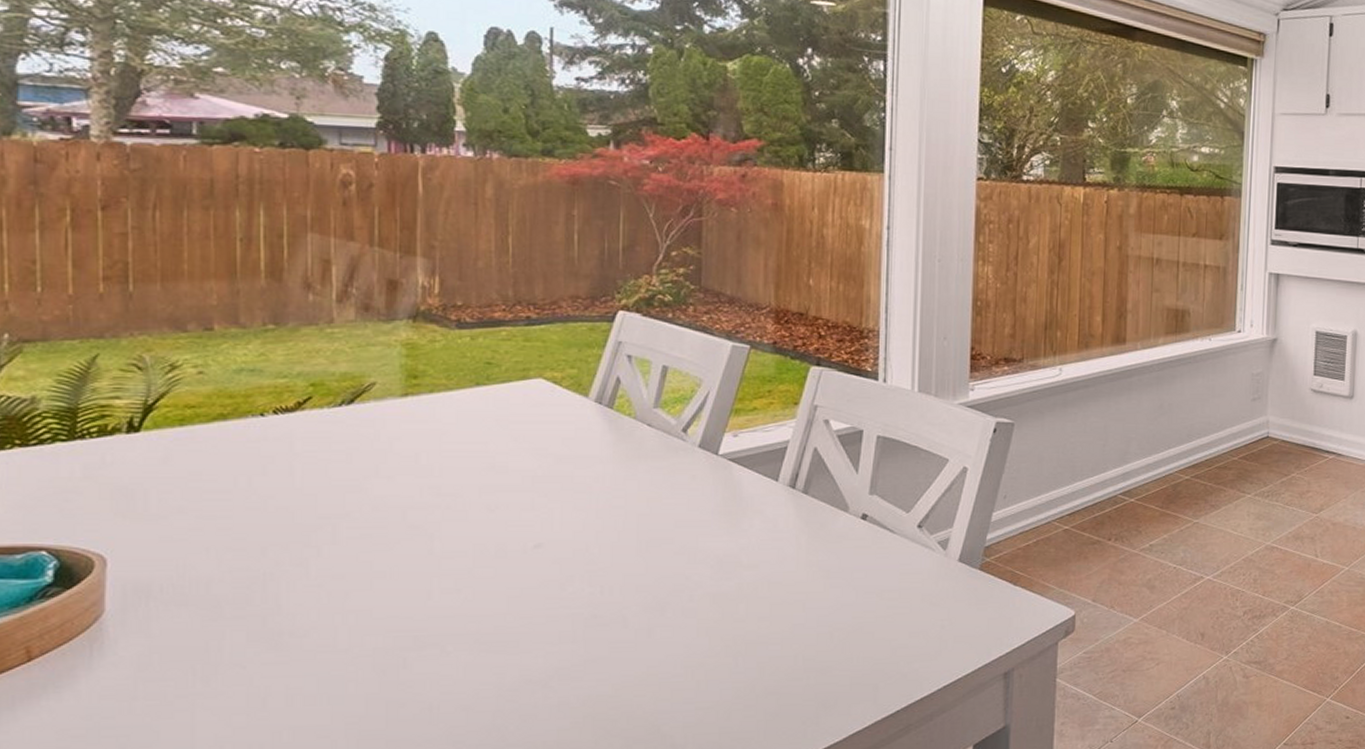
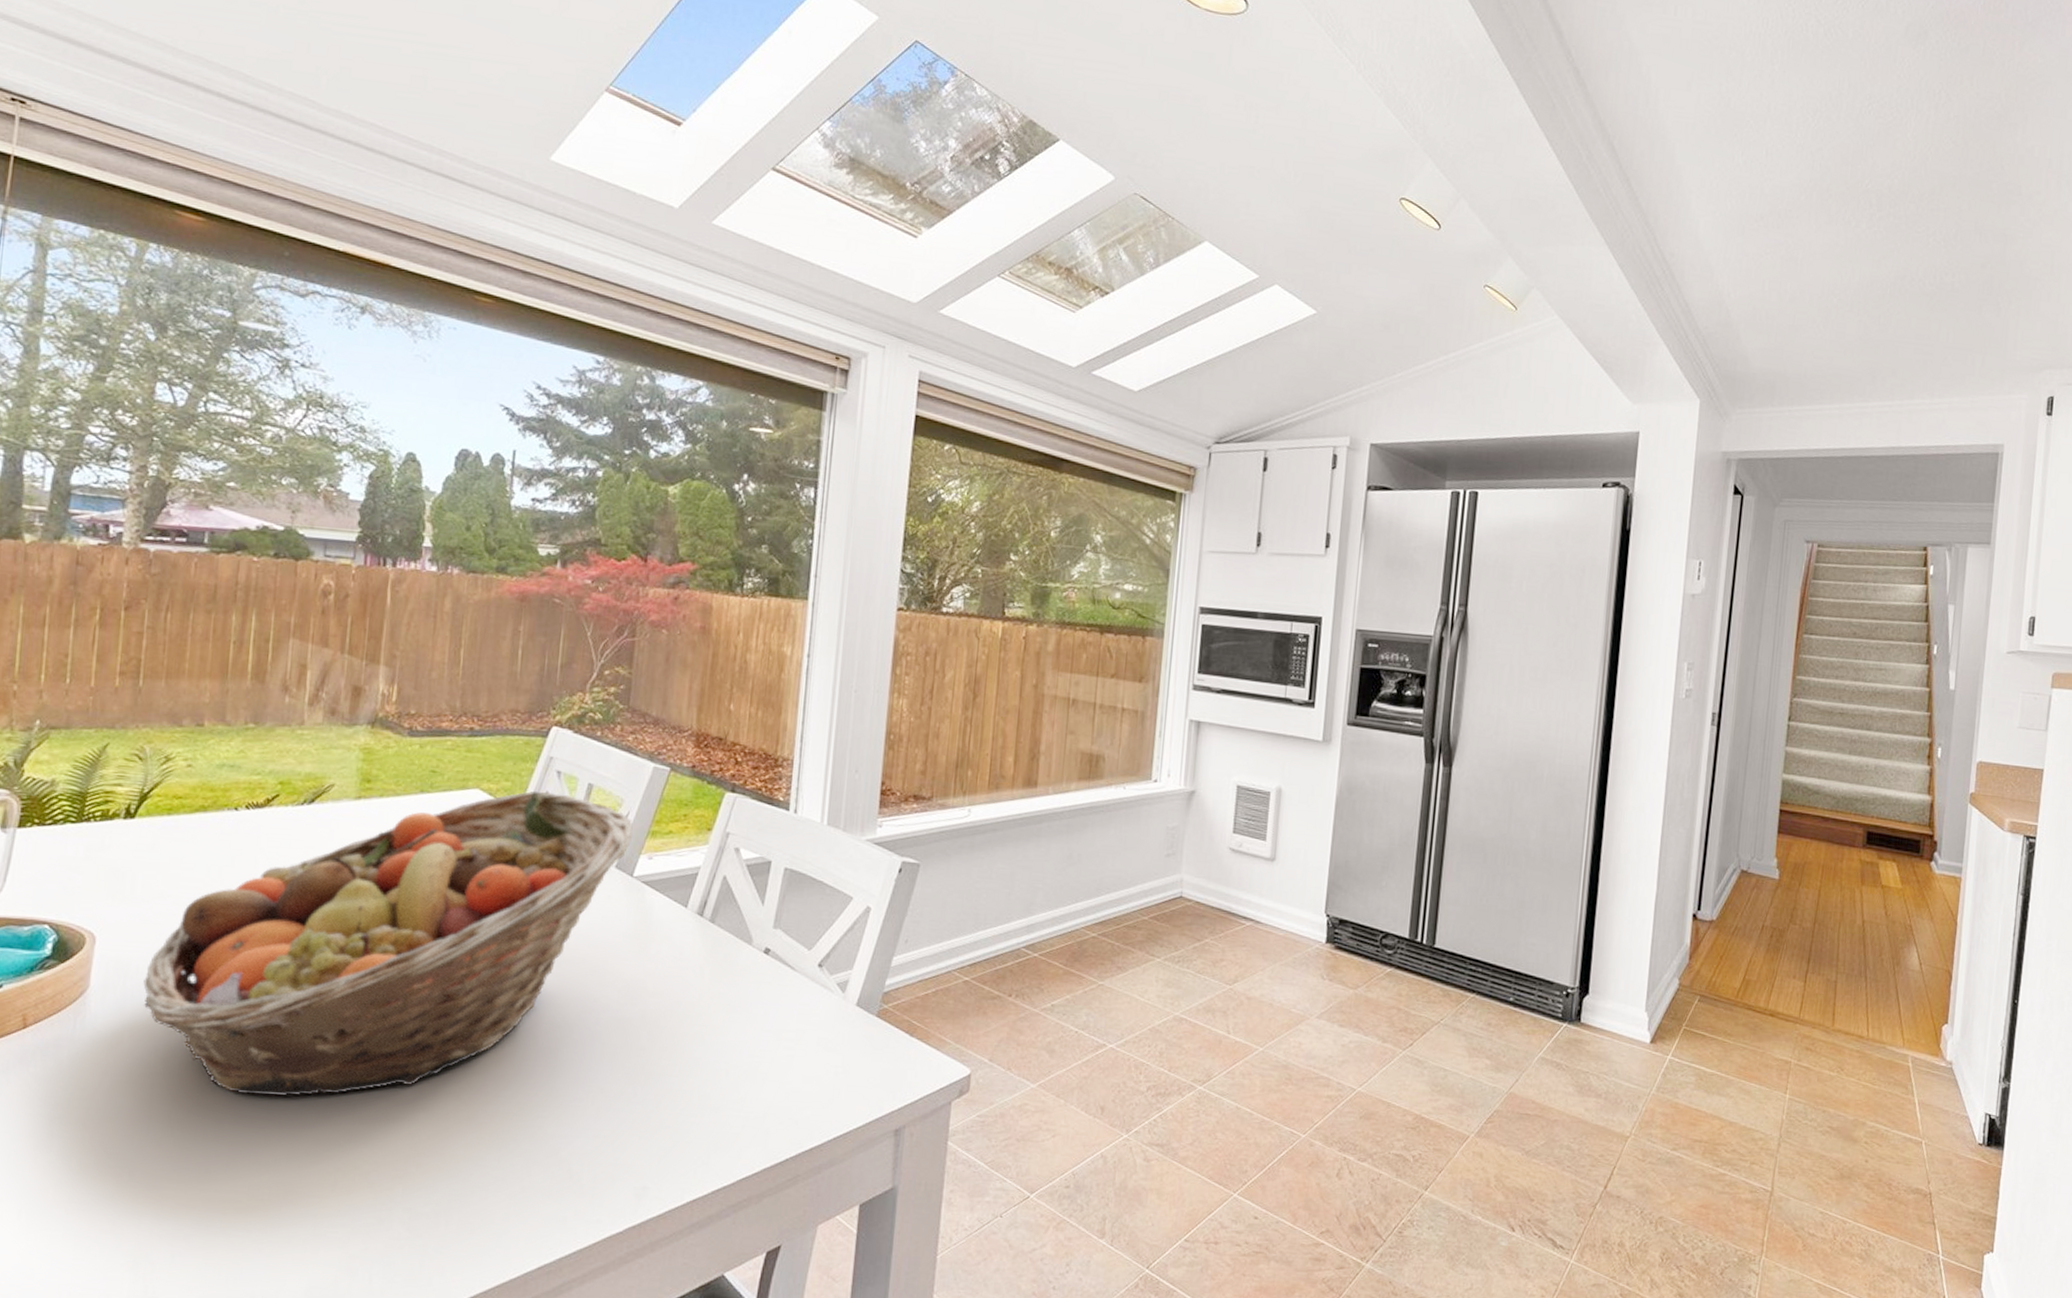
fruit basket: none [170,376,716,705] -> present [143,790,634,1096]

